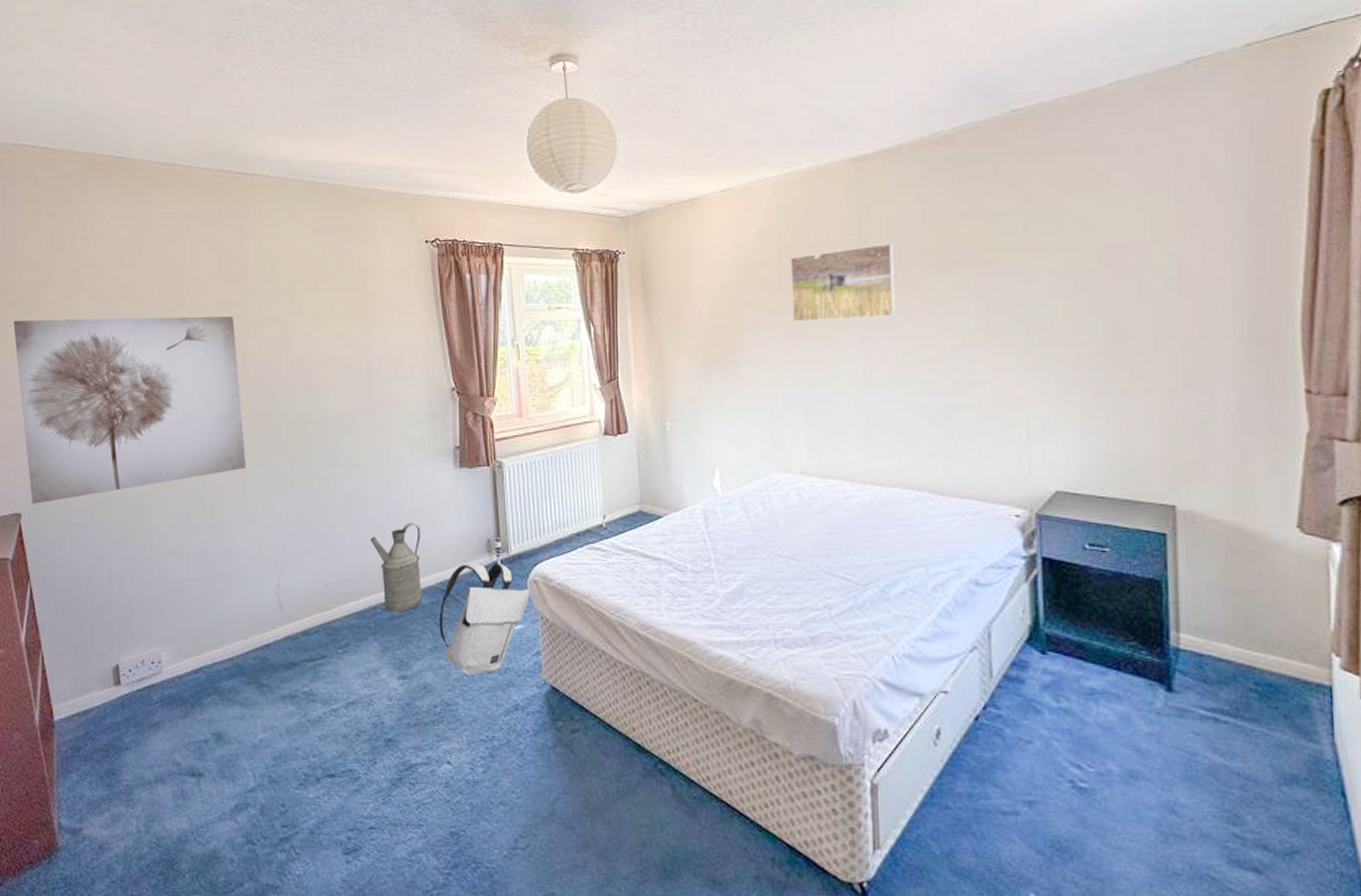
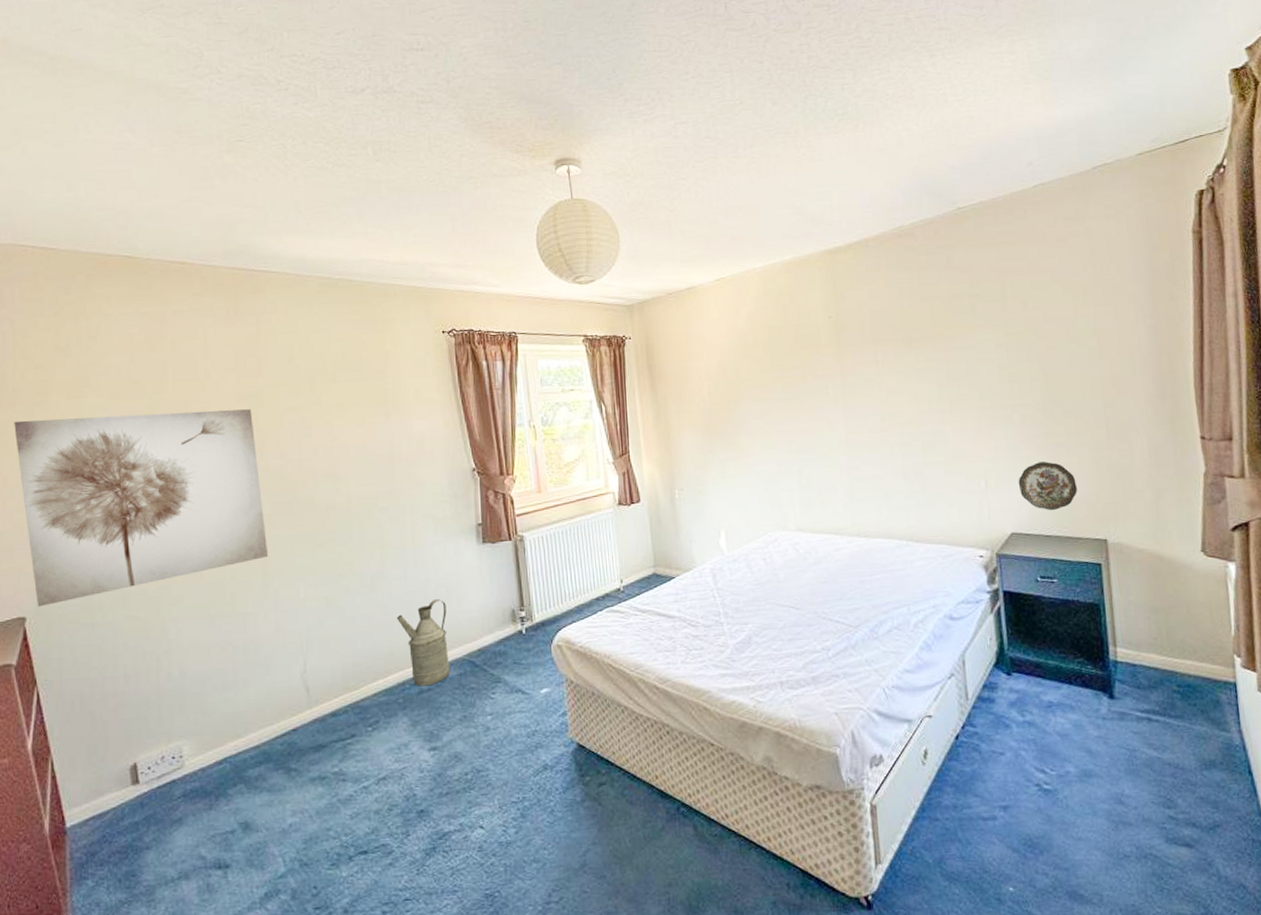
backpack: present [439,562,530,675] -> none [467,631,555,740]
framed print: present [790,242,896,323] -> none [778,323,871,396]
decorative plate: none [1068,411,1141,469] -> present [1018,461,1077,511]

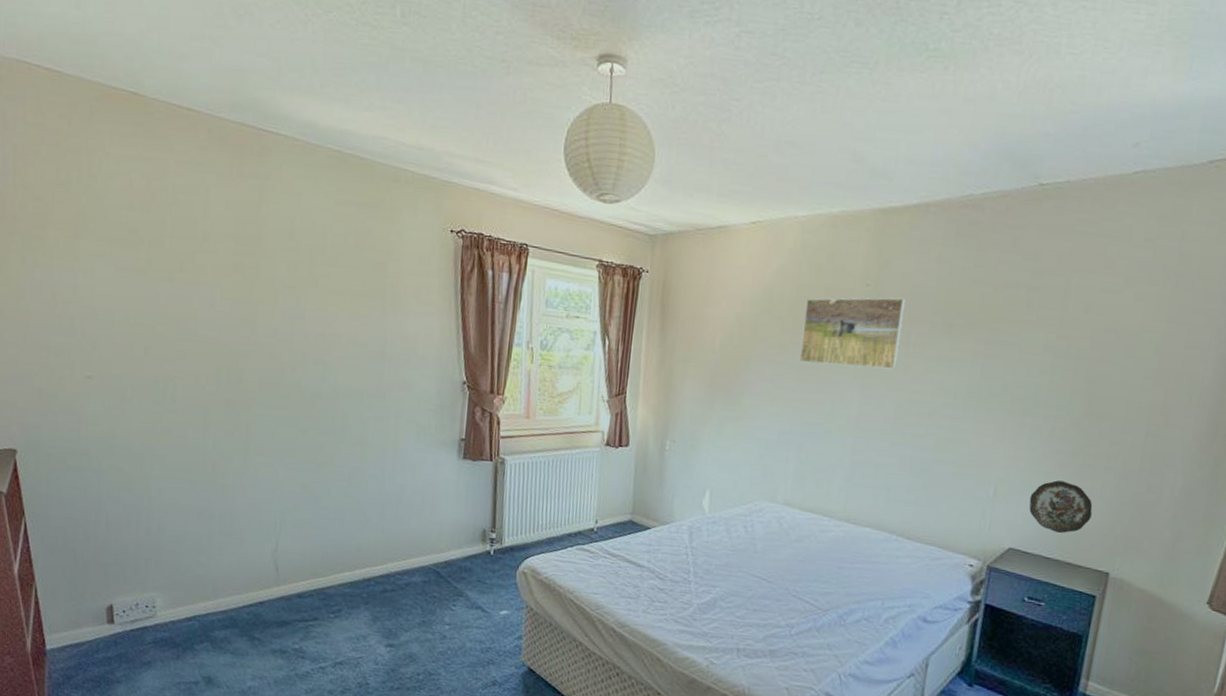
wall art: present [14,409,269,607] -> none [12,251,252,443]
watering can: present [397,598,451,686] -> none [370,504,420,587]
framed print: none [778,323,871,396] -> present [799,297,906,370]

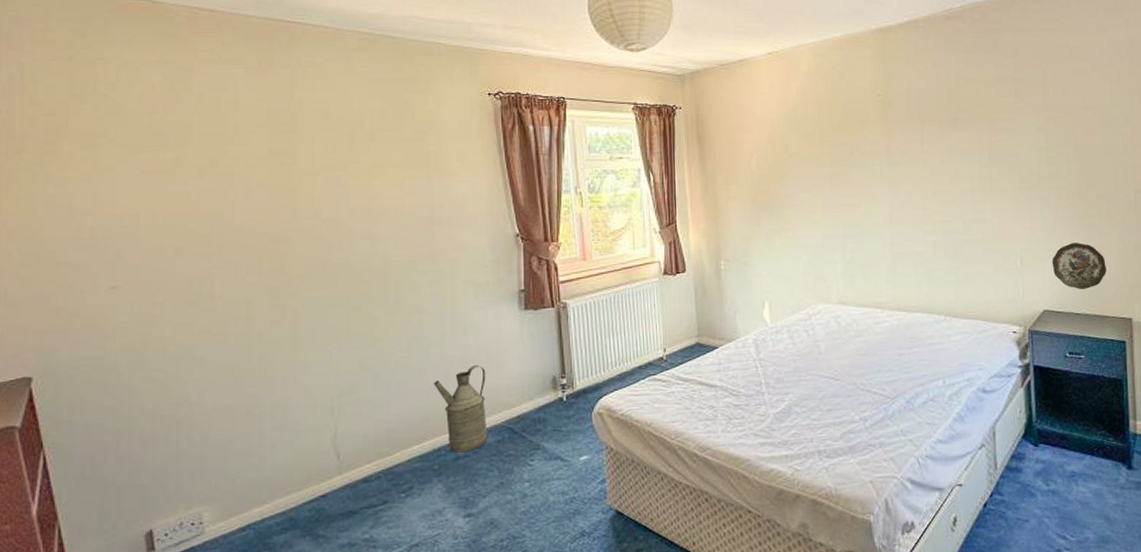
watering can: none [370,504,420,587] -> present [434,364,488,453]
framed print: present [799,297,906,370] -> none [828,102,916,171]

